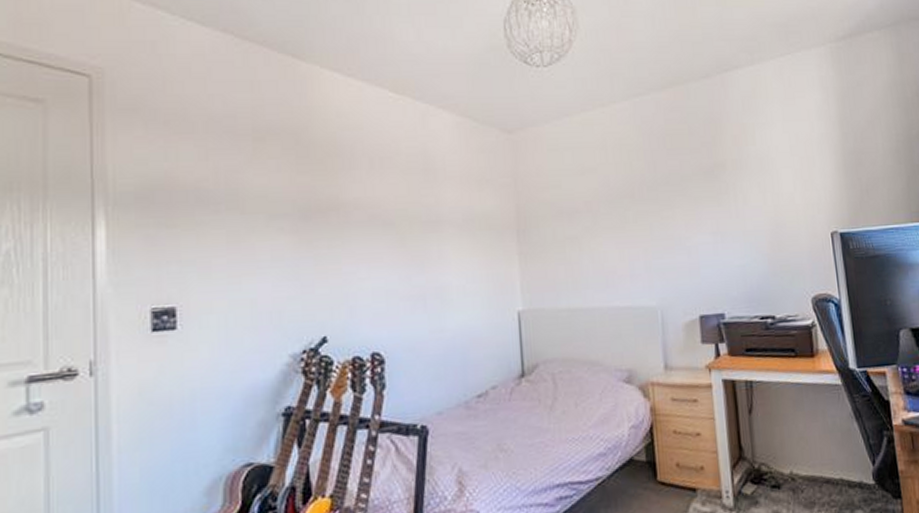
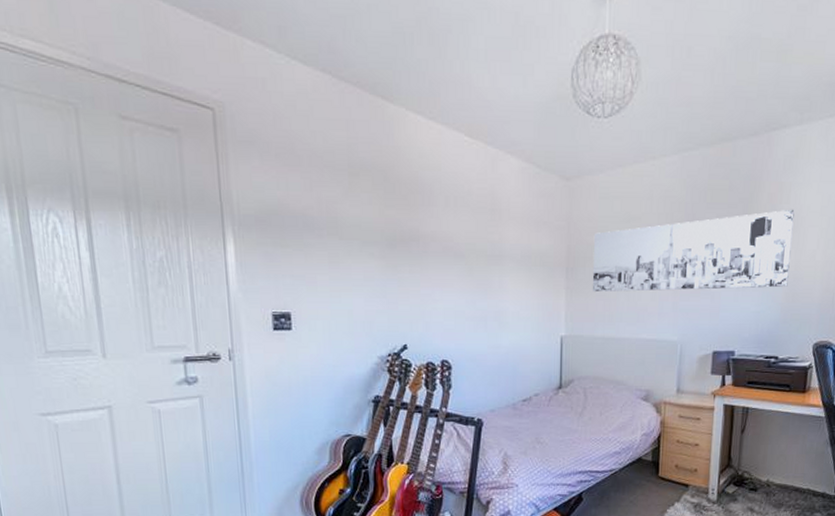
wall art: none [545,150,771,256] -> present [592,209,795,293]

